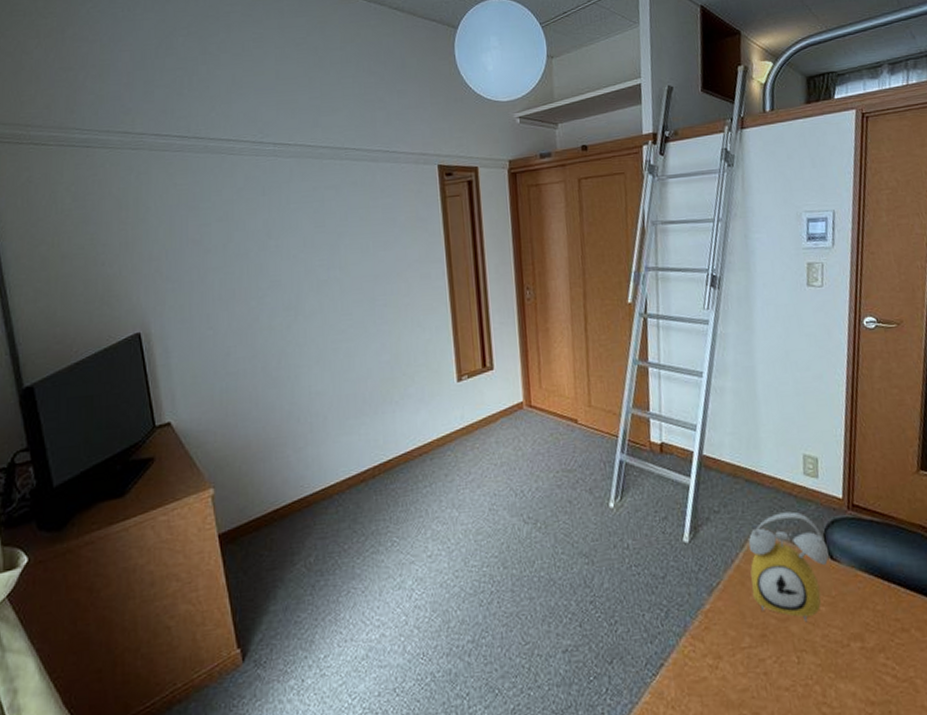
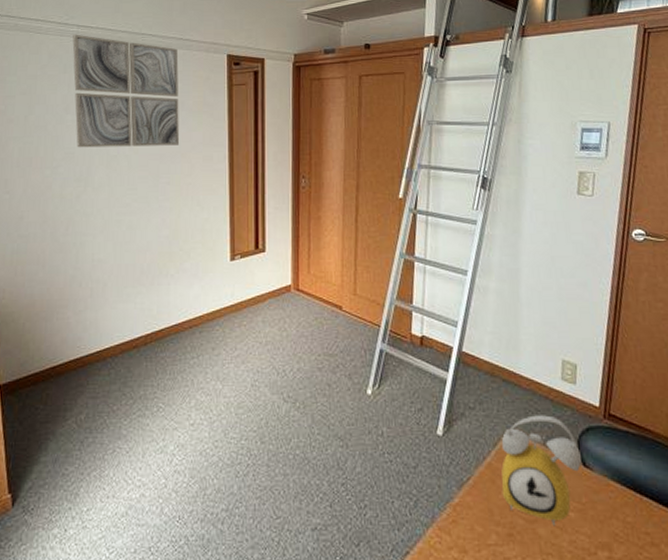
wall art: none [269,152,395,275] -> present [72,34,180,148]

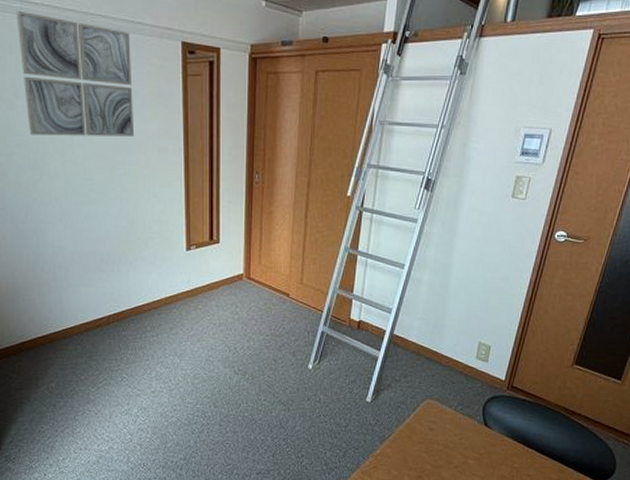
alarm clock: present [501,415,582,526] -> none [416,386,484,471]

